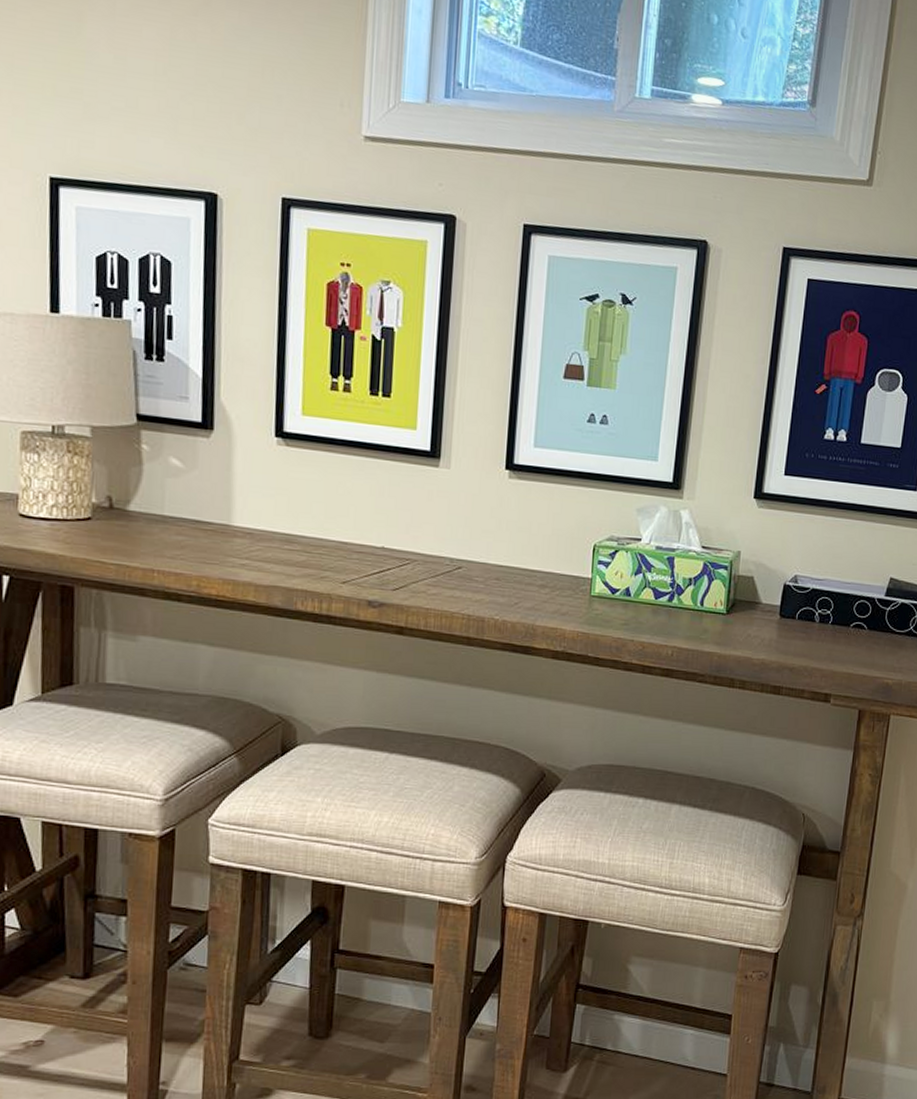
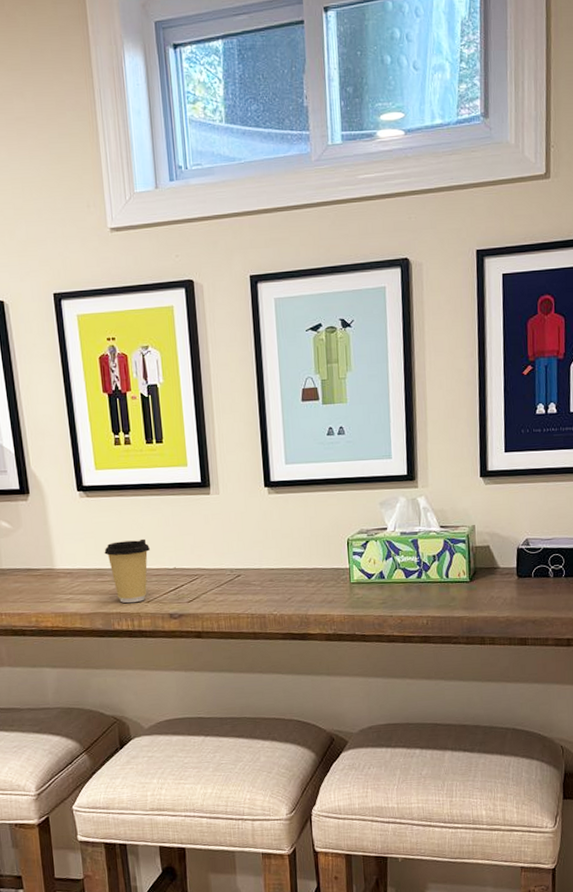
coffee cup: none [297,504,356,582] -> present [104,538,150,604]

